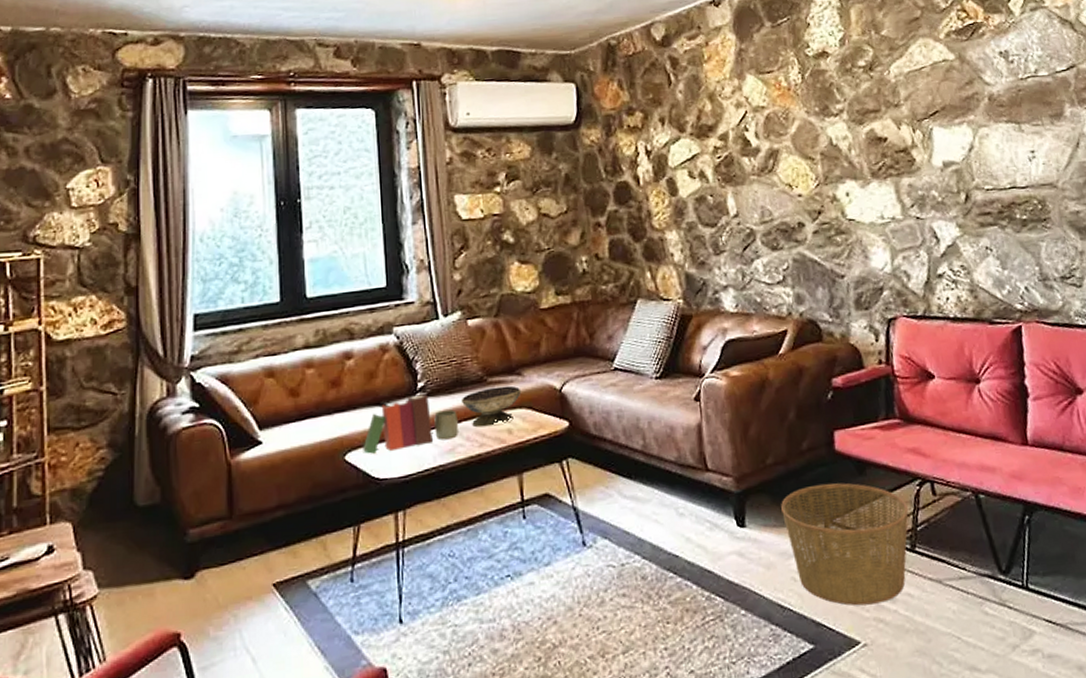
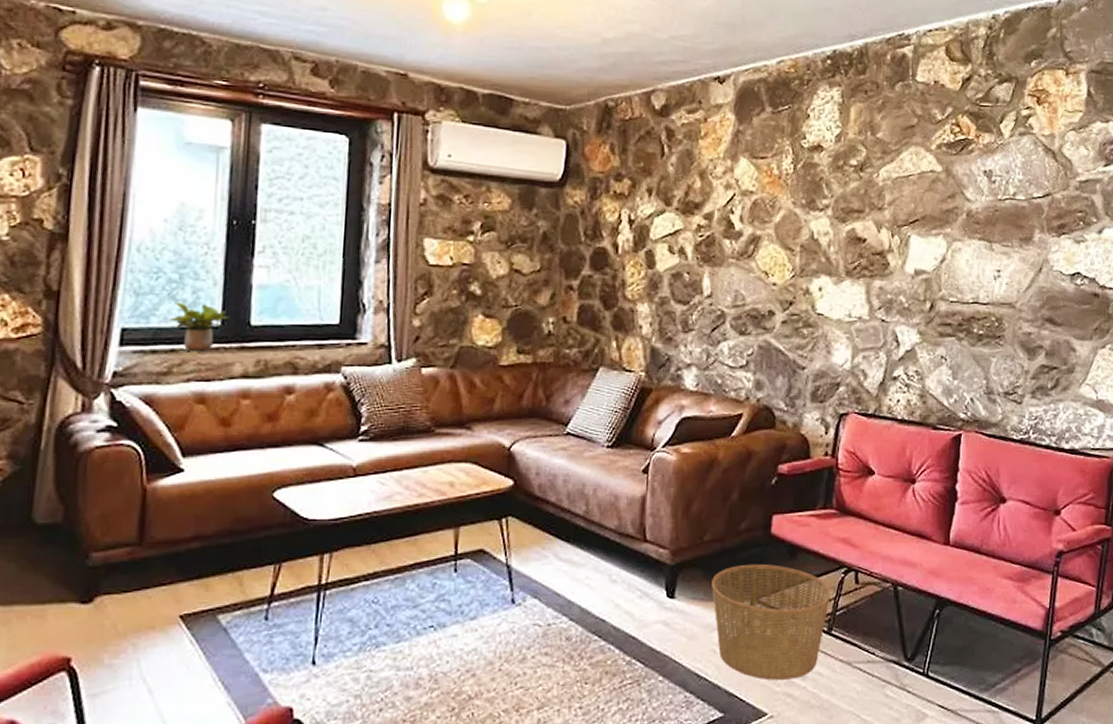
potted plant: none [235,283,288,330] -> present [169,301,231,352]
books: present [363,394,433,455] -> none [294,438,371,495]
mug: present [434,409,459,441] -> none [373,456,400,487]
decorative bowl: present [461,385,522,428] -> none [404,439,469,477]

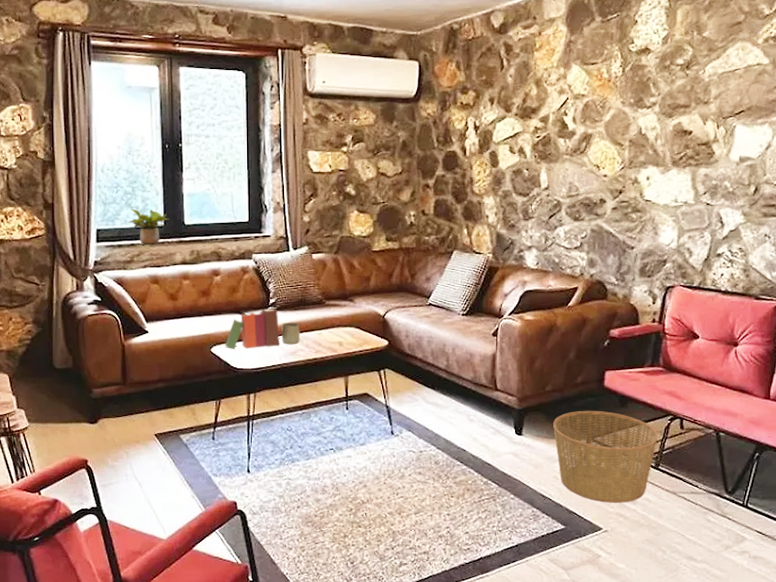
books: none [294,438,371,495] -> present [225,309,279,350]
mug: none [373,456,400,487] -> present [281,322,301,345]

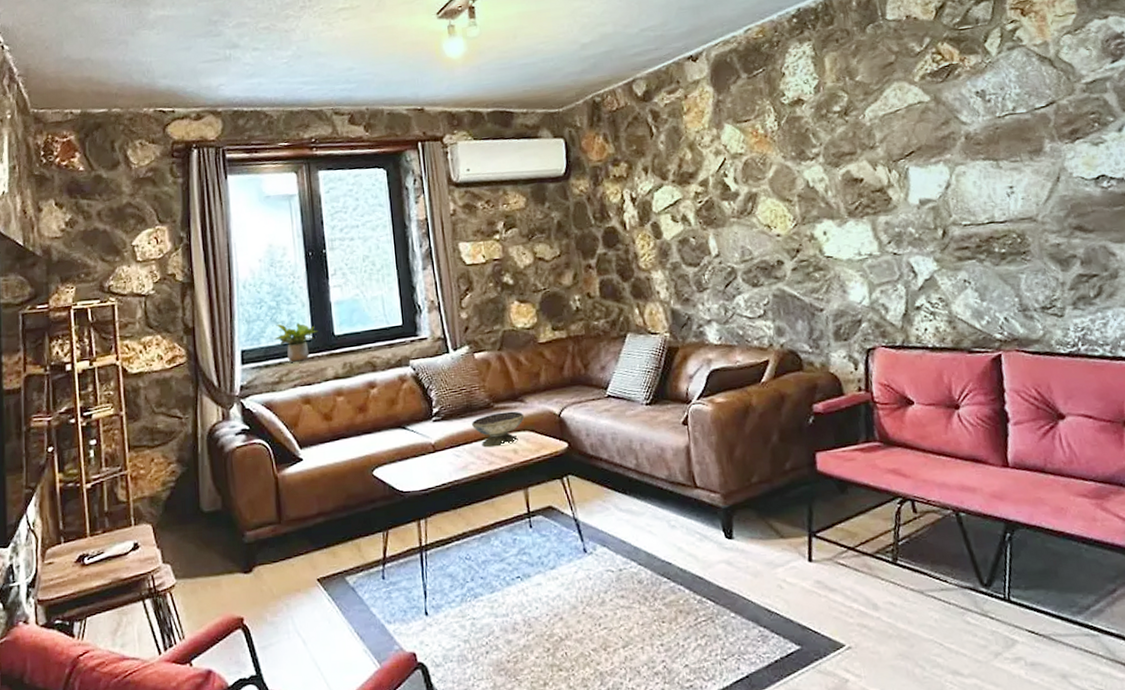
books: present [225,309,279,350] -> none [388,418,448,471]
mug: present [281,322,301,345] -> none [448,432,470,459]
decorative bowl: none [303,309,352,338] -> present [471,411,525,448]
basket: present [553,410,658,503] -> none [766,500,890,612]

